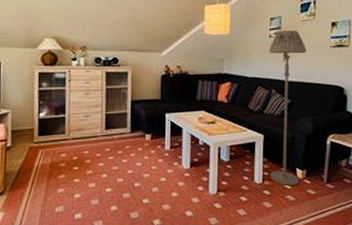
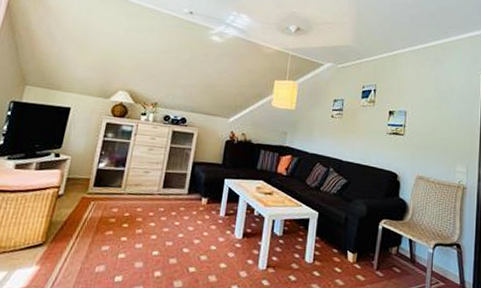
floor lamp: present [268,30,306,186] -> none [321,112,365,269]

